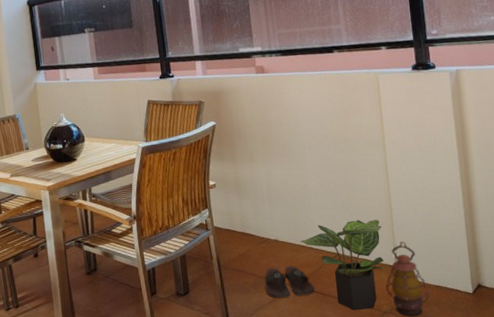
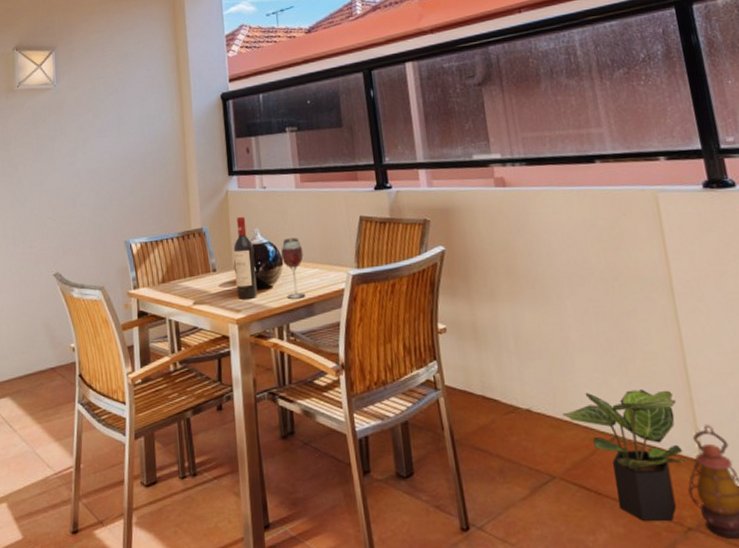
wine bottle: none [42,104,65,171] -> present [233,216,258,299]
wineglass: none [83,119,104,168] -> present [281,238,306,299]
flip-flop: present [265,265,315,298] -> none [515,448,586,493]

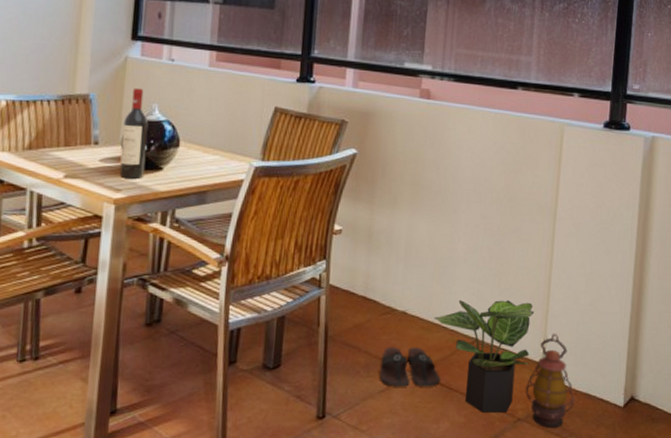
wineglass: present [281,238,306,299] -> none [178,119,205,184]
flip-flop: none [515,448,586,493] -> present [380,347,440,387]

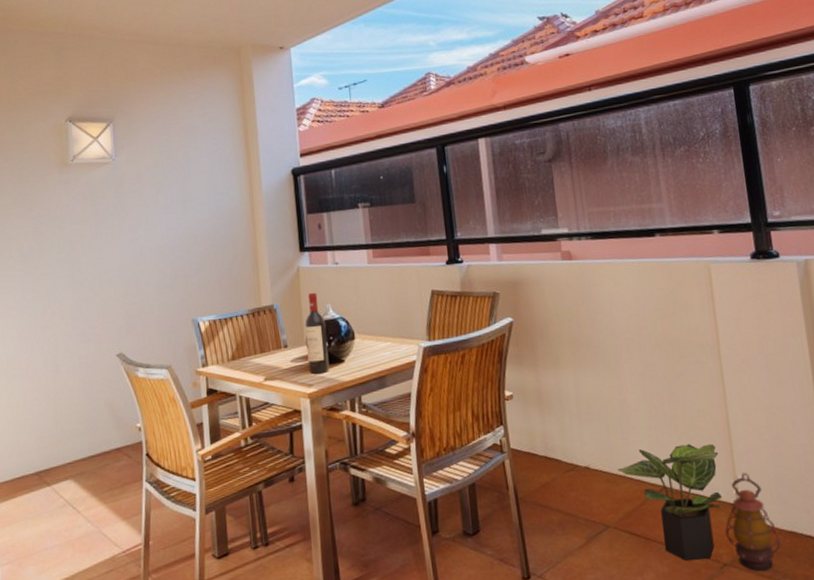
flip-flop: present [380,347,440,387] -> none [573,500,636,542]

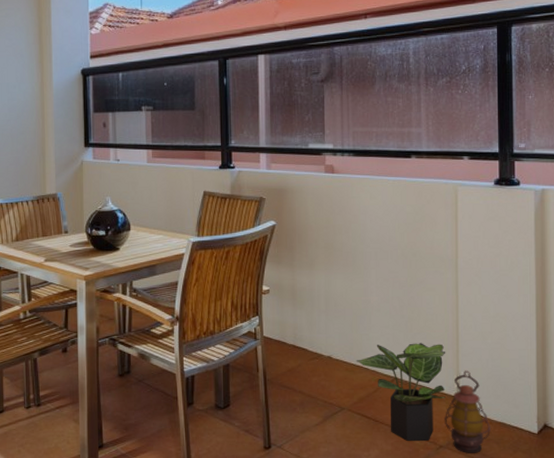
wine bottle: present [304,292,330,374] -> none [85,185,106,259]

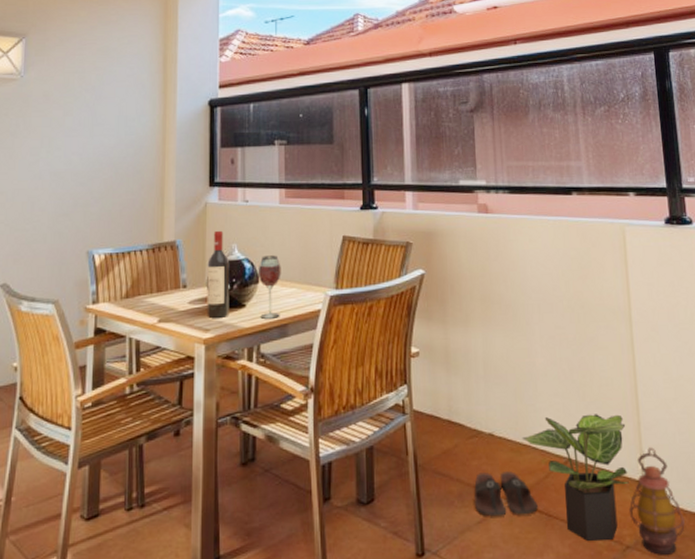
wine bottle: none [85,185,106,259] -> present [207,230,230,318]
wineglass: none [130,207,150,260] -> present [259,255,281,319]
flip-flop: none [314,386,367,421] -> present [474,471,538,517]

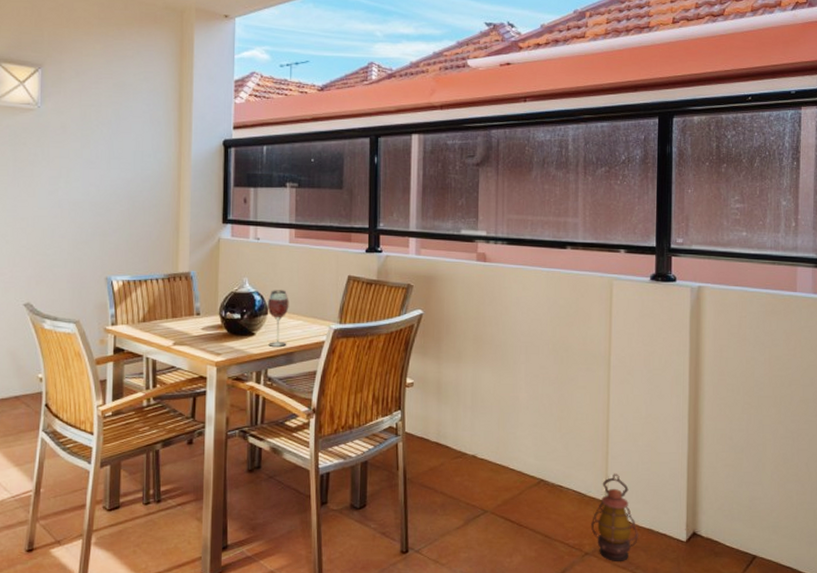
wine bottle: present [207,230,230,318] -> none [218,264,241,344]
flip-flop: present [474,471,538,517] -> none [455,488,511,524]
potted plant: present [522,414,629,541] -> none [501,443,595,547]

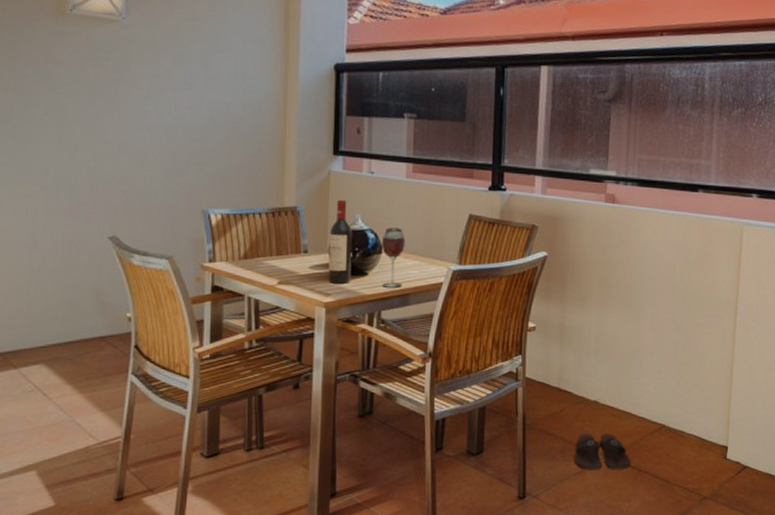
wine bottle: none [218,264,241,344] -> present [328,199,353,284]
flip-flop: none [455,488,511,524] -> present [575,433,631,469]
lantern: present [590,474,638,561] -> none [710,419,757,505]

